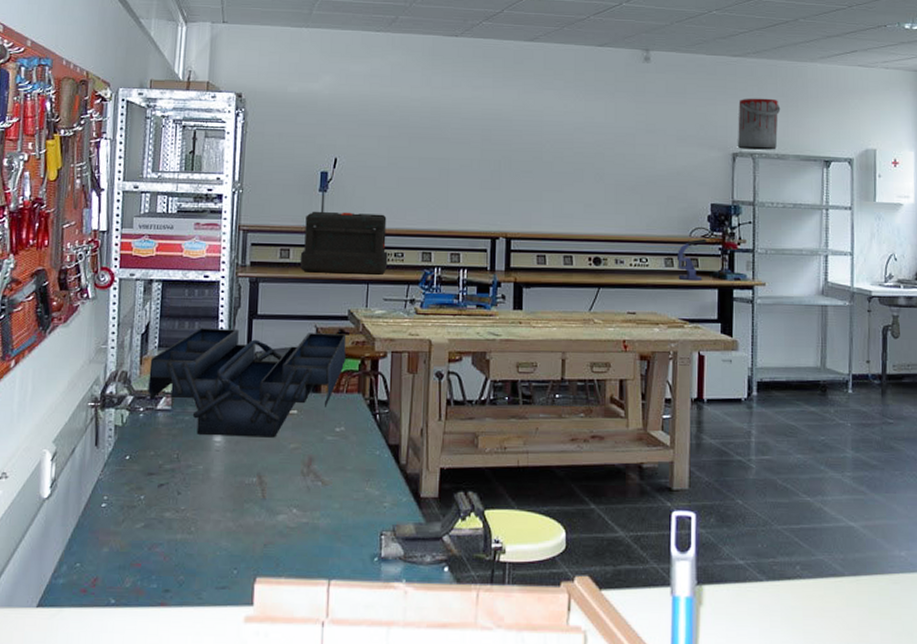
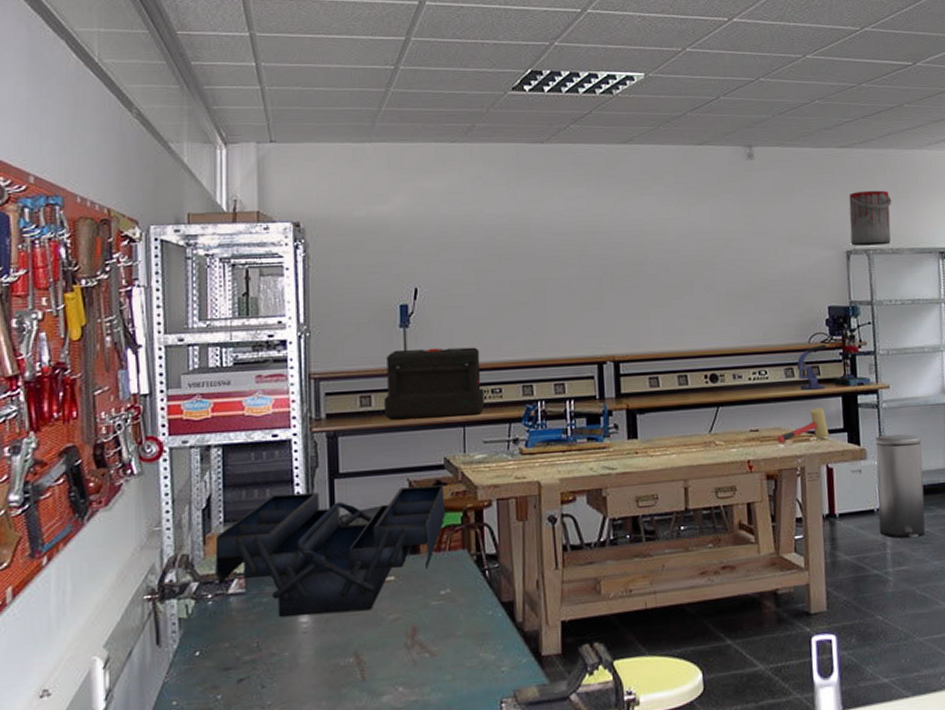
mallet: none [653,297,703,328] -> present [777,407,830,444]
pedal bin: none [745,328,794,430] -> present [875,434,926,539]

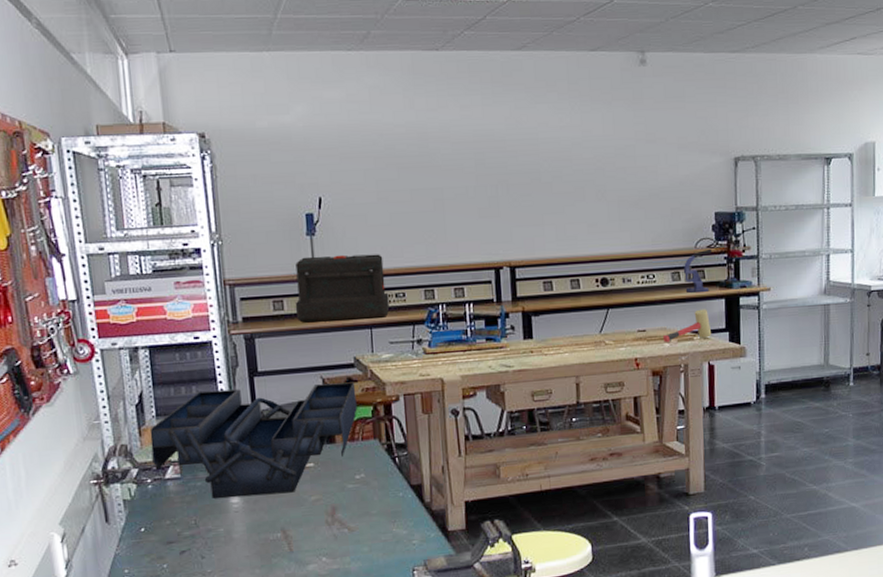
paint can: present [849,190,892,246] -> none [739,96,781,153]
pedal bin: present [875,434,926,539] -> none [754,333,798,428]

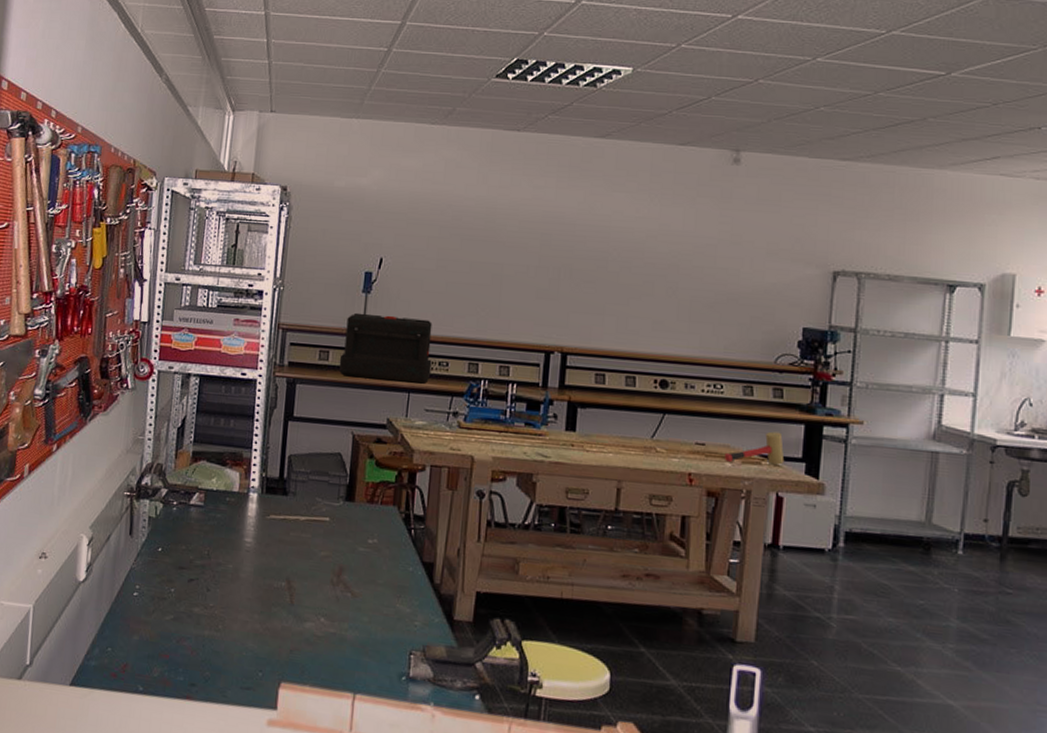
tool box: present [149,382,357,498] -> none [182,425,384,544]
hand press: present [683,248,712,293] -> none [757,366,794,413]

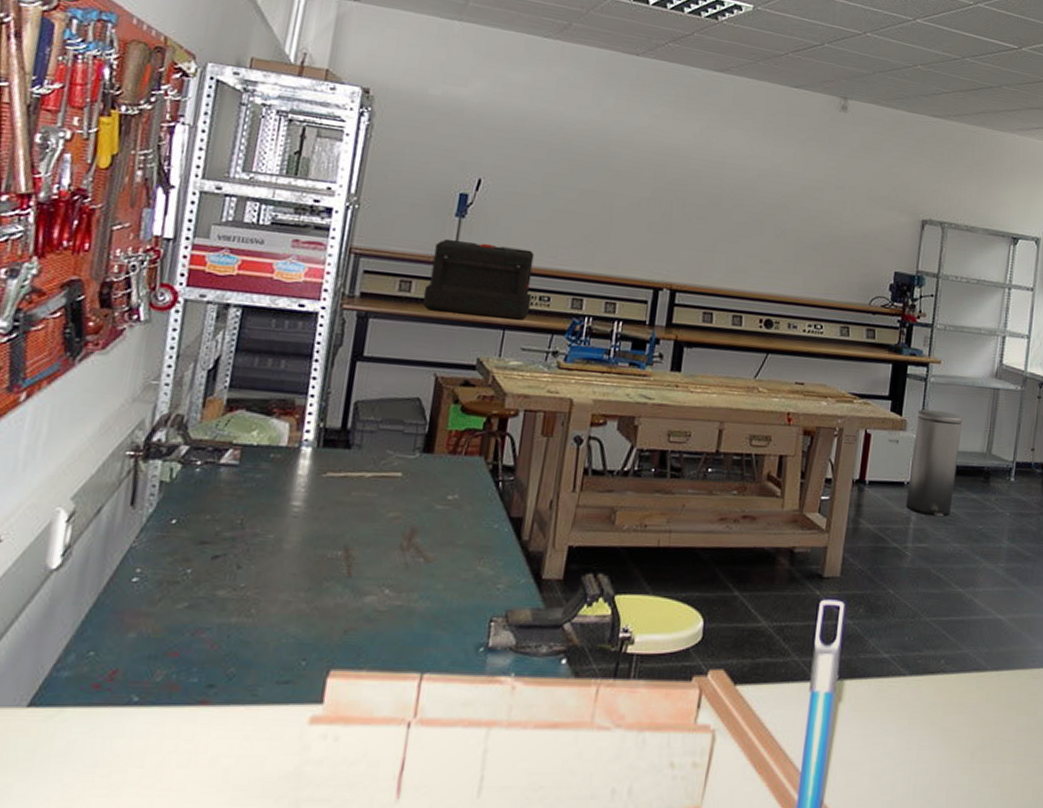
mallet: present [725,431,785,465] -> none [821,370,874,403]
pedal bin: none [827,472,894,589] -> present [905,408,963,517]

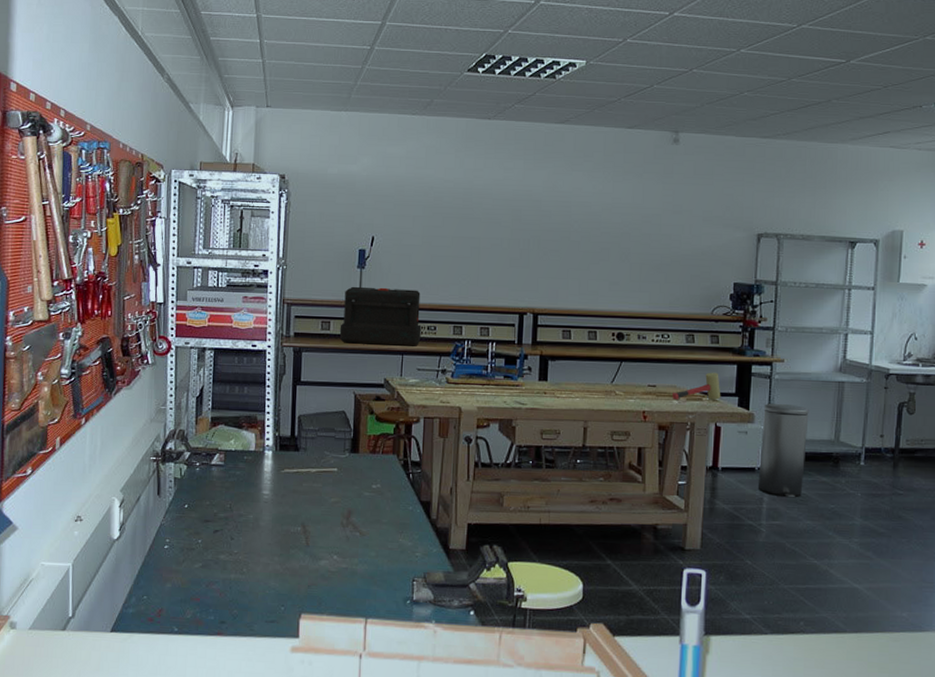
mallet: none [821,370,874,403] -> present [672,372,721,401]

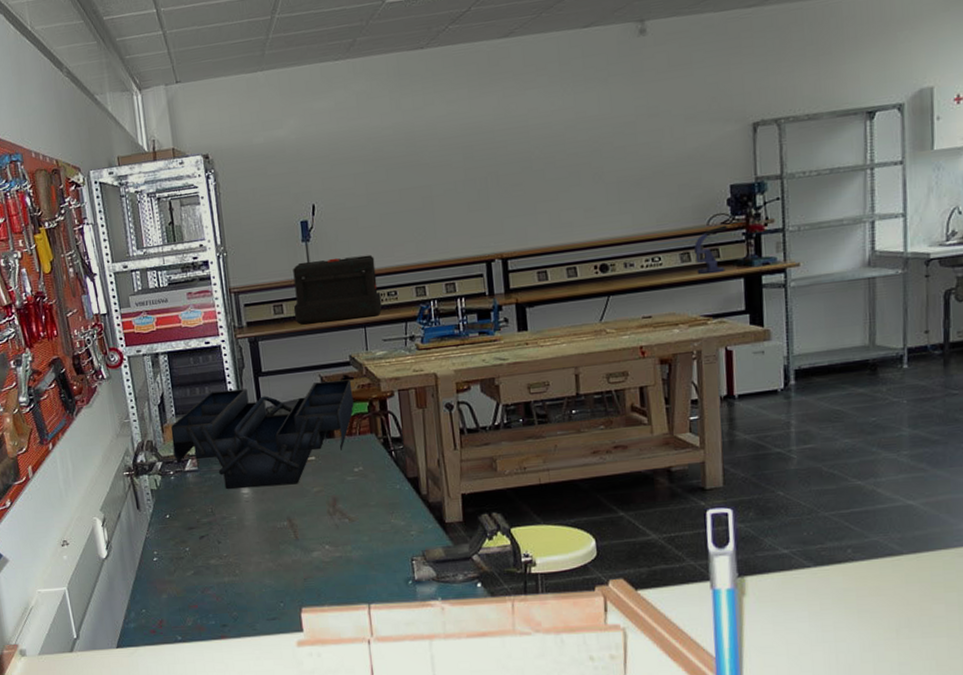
tool box: none [203,392,383,492] -> present [170,379,354,489]
mallet: present [672,372,721,401] -> none [672,290,729,329]
hand press: none [697,316,727,356] -> present [693,225,727,274]
pedal bin: present [757,402,809,498] -> none [780,312,837,417]

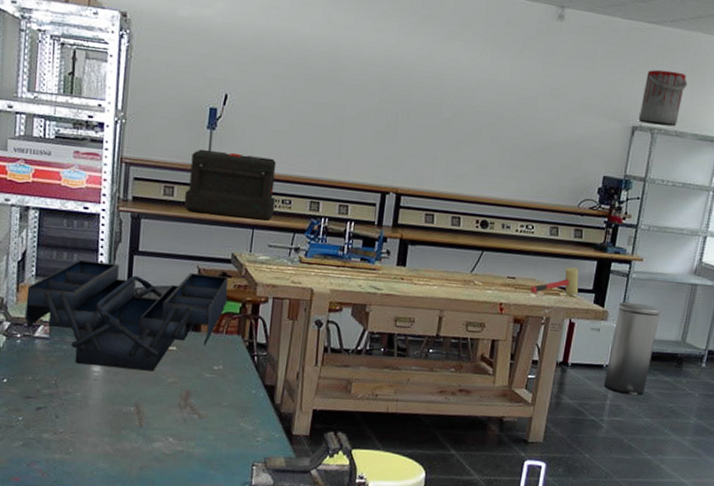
mallet: none [672,290,729,329] -> present [530,267,579,296]
hand press: present [693,225,727,274] -> none [562,210,593,251]
paint can: none [757,49,810,117] -> present [639,70,688,127]
pedal bin: none [780,312,837,417] -> present [603,301,661,396]

